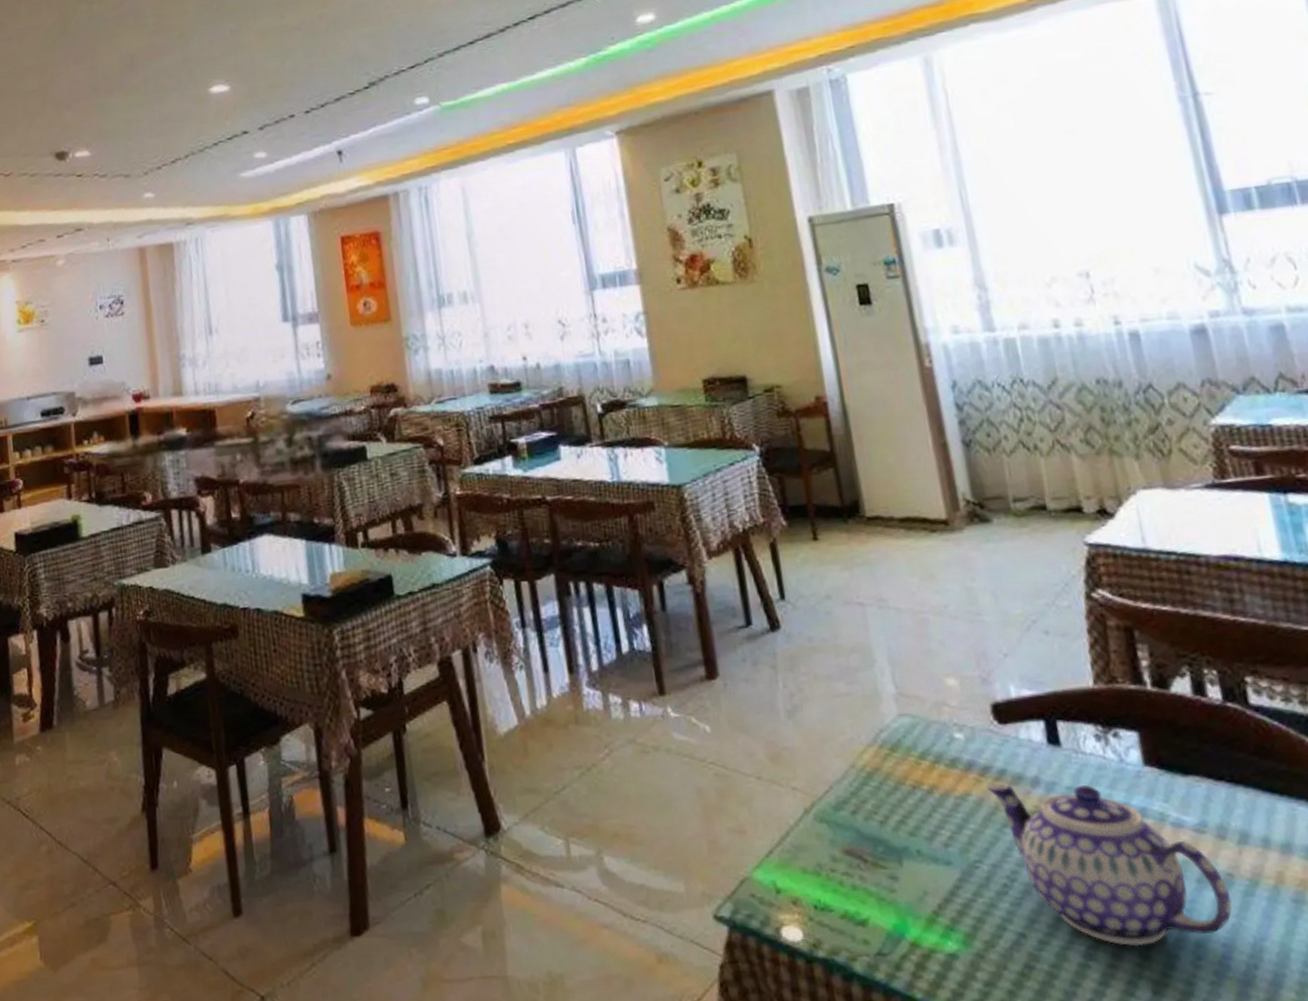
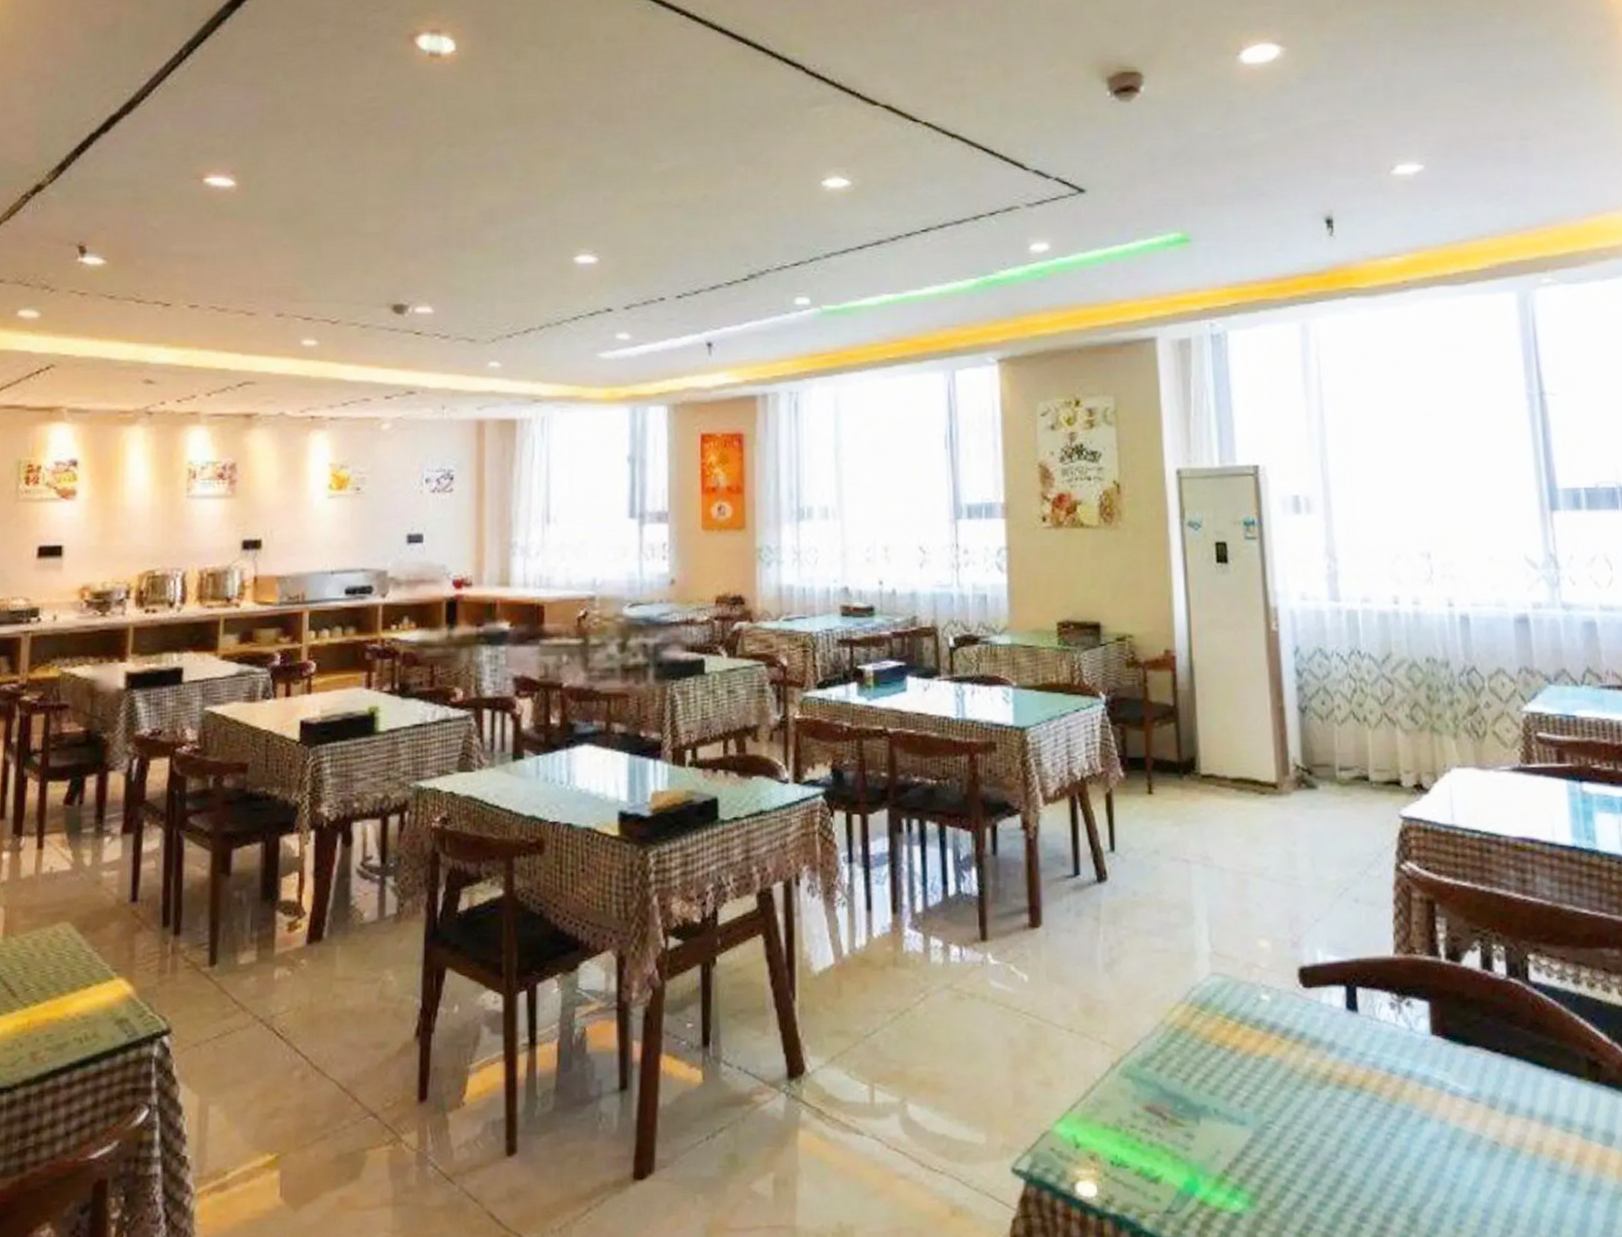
teapot: present [987,783,1232,947] -> none [1286,1046,1495,1210]

